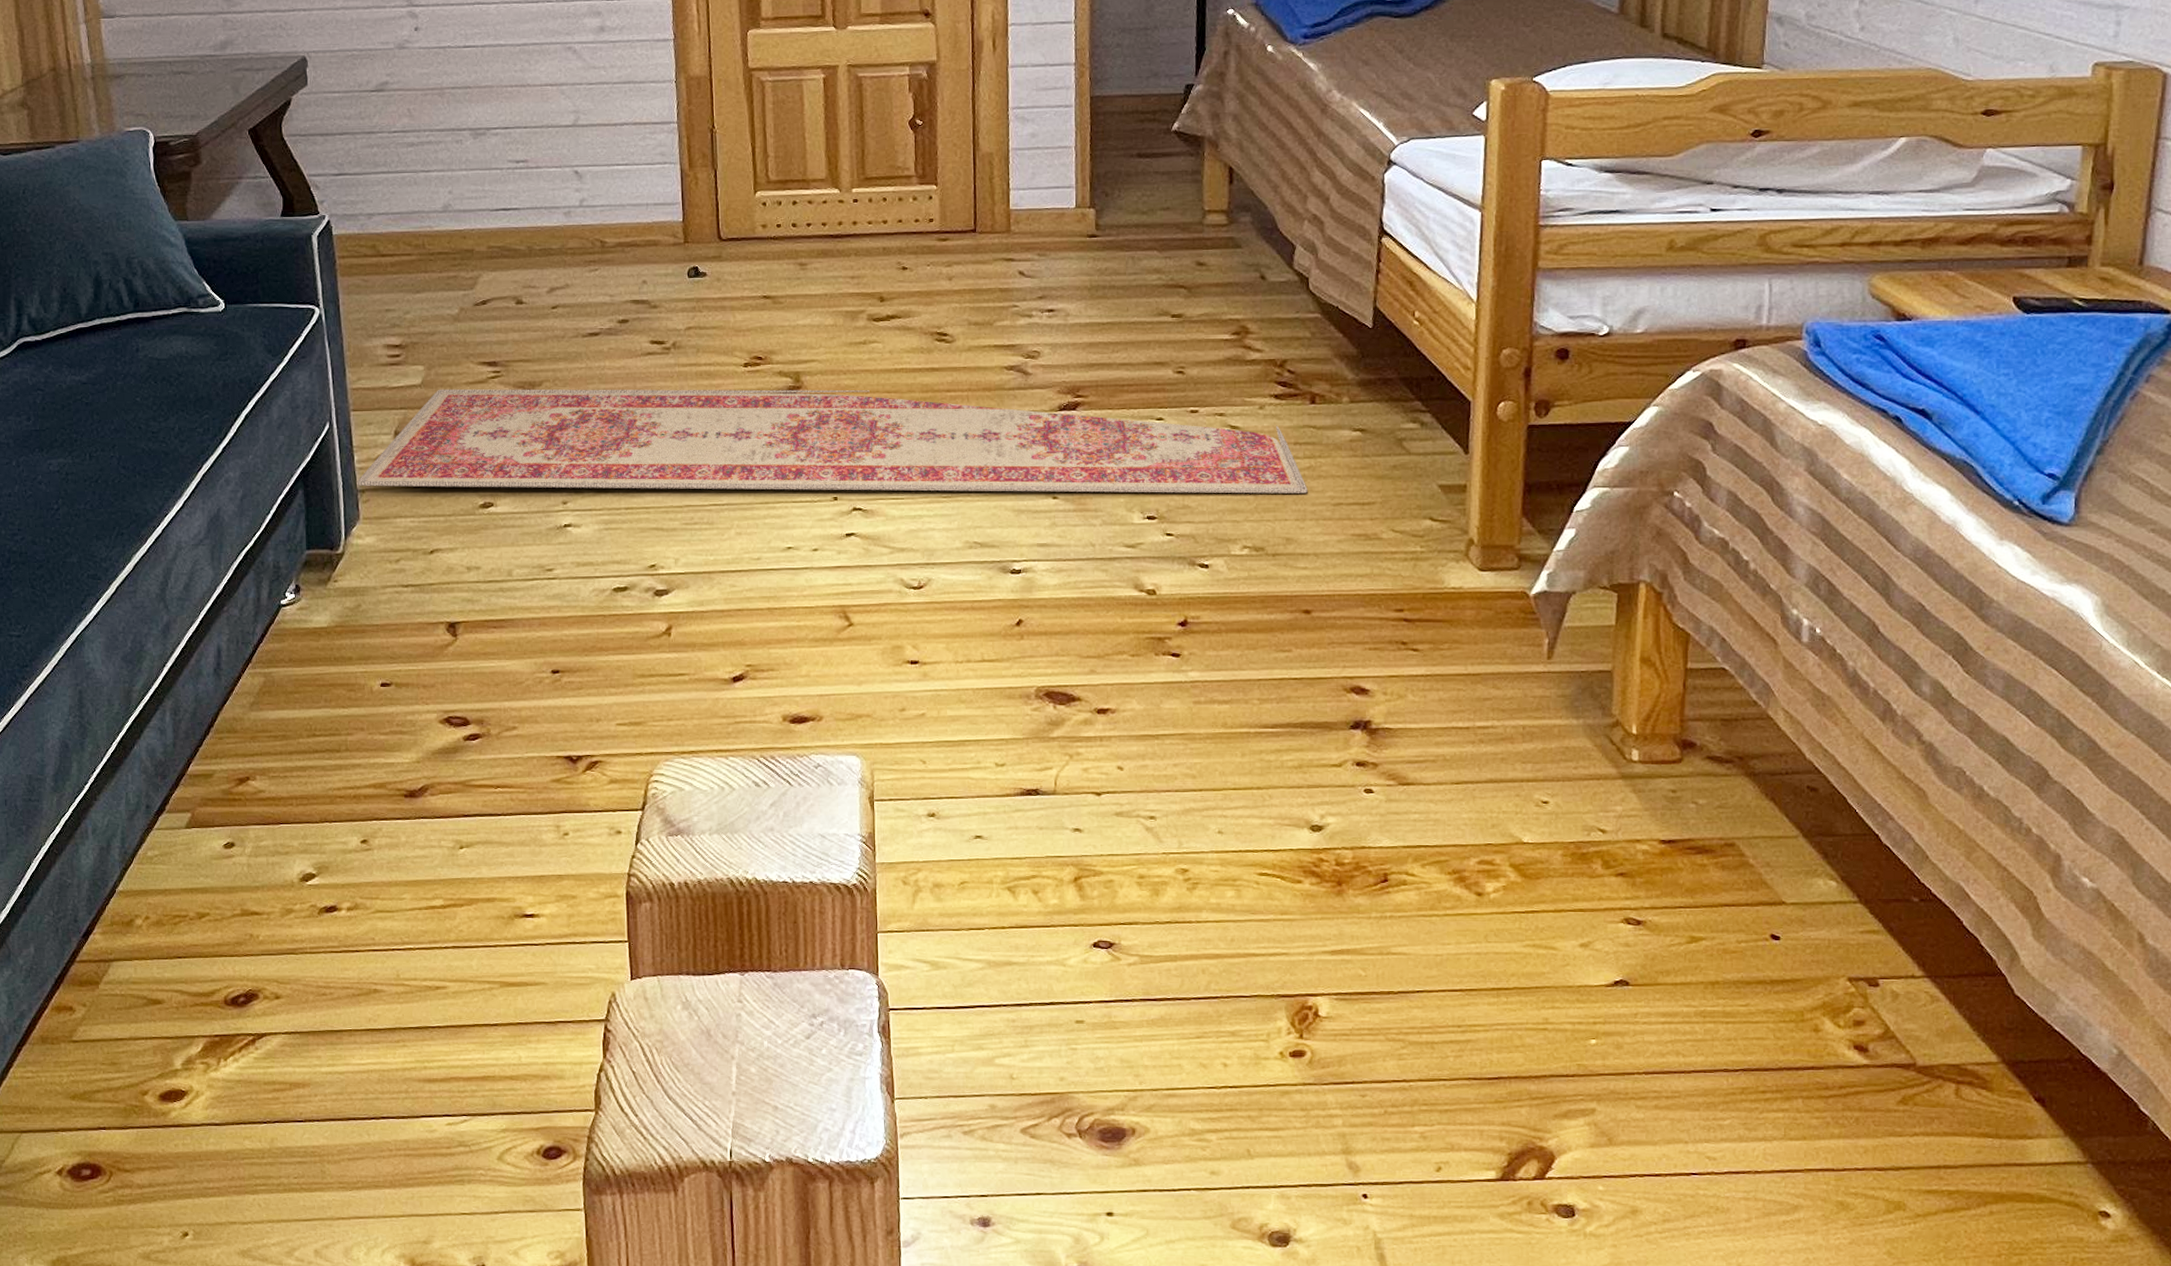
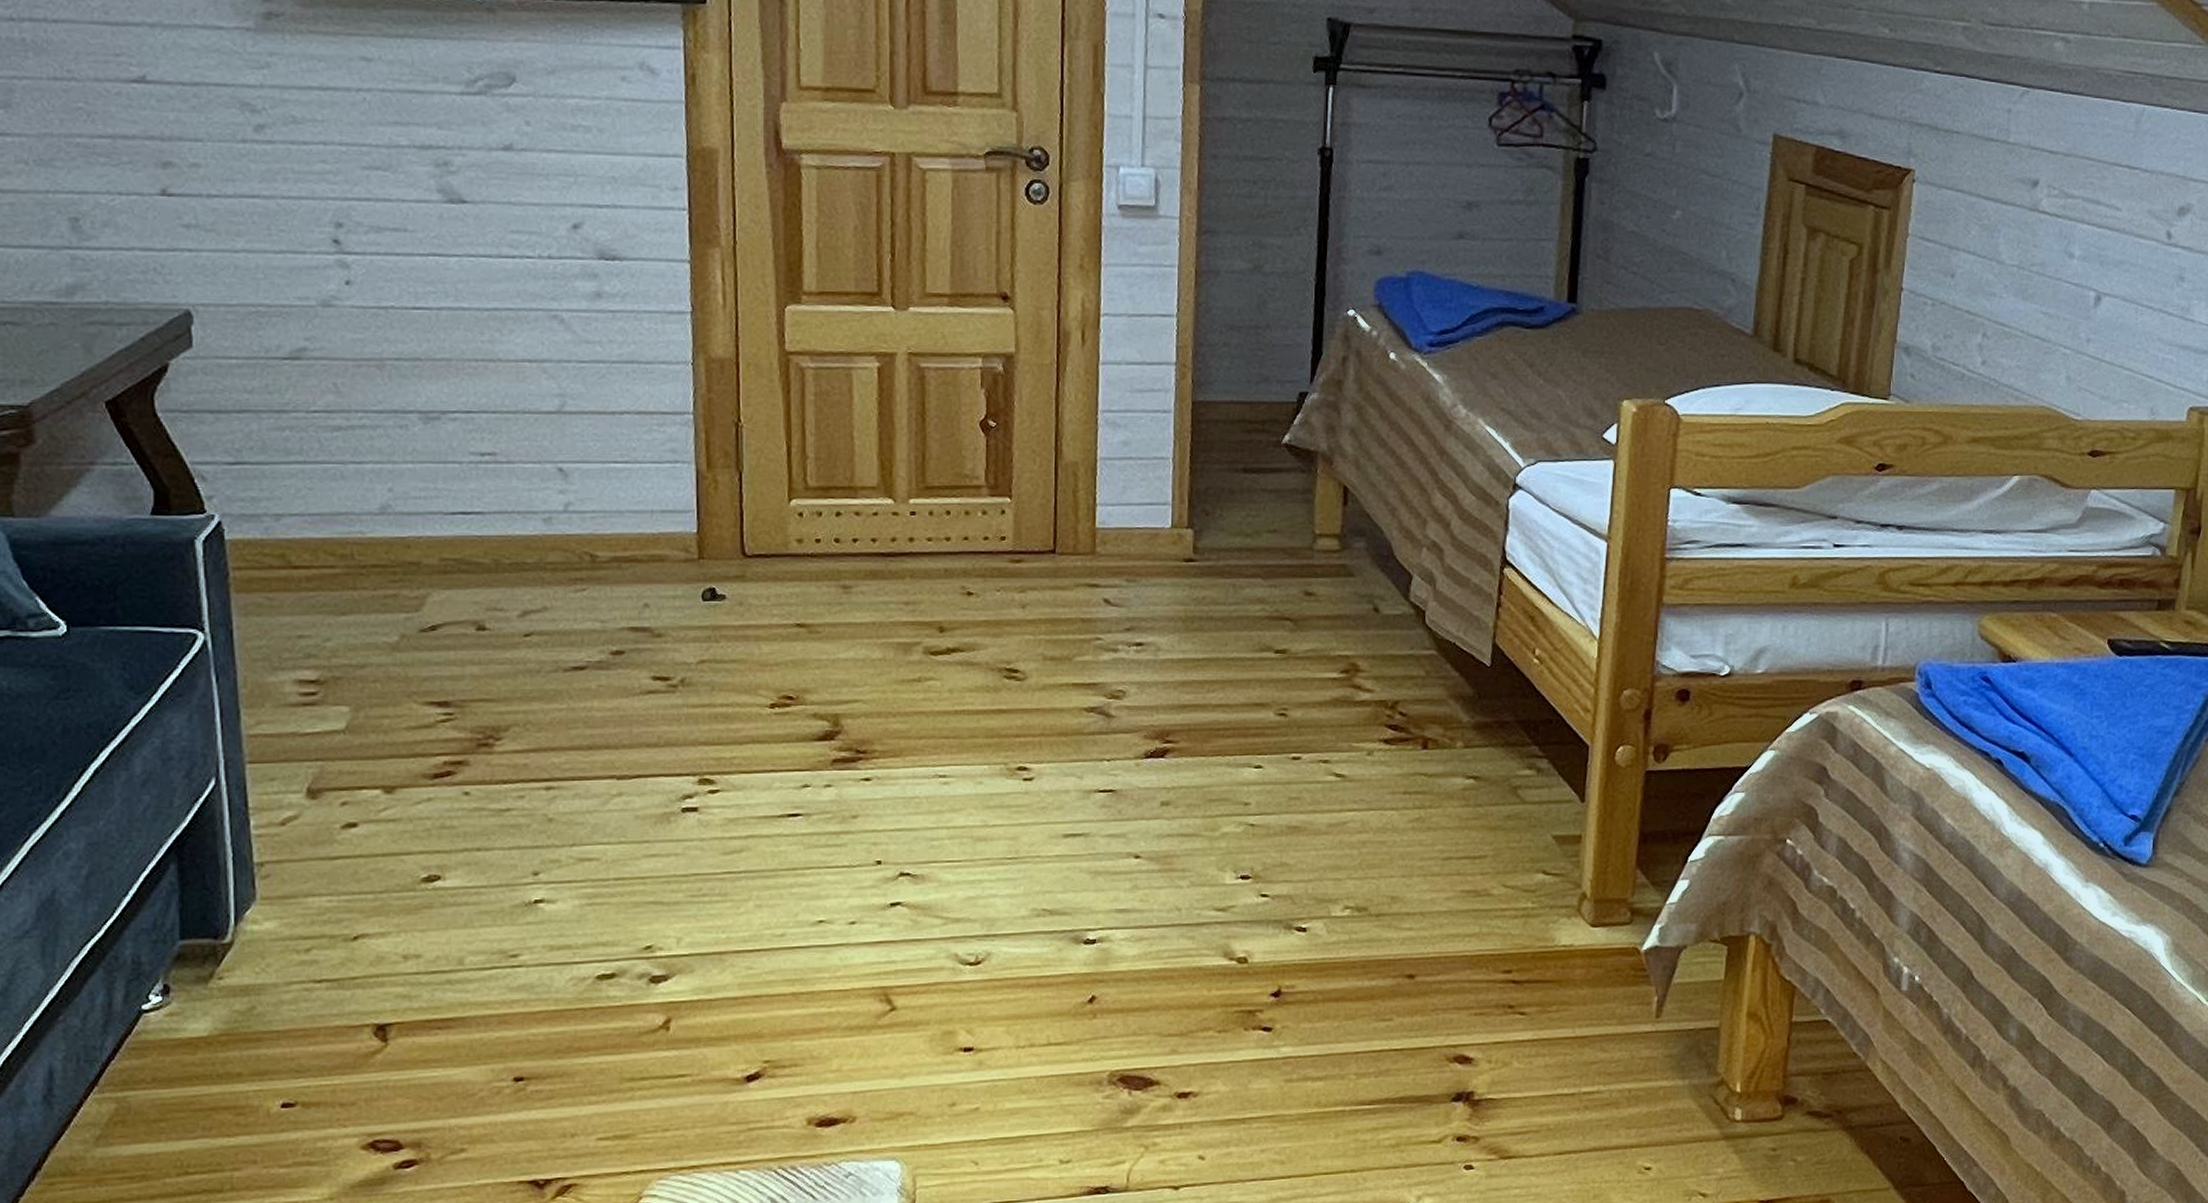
rug: present [357,388,1308,494] -> none [253,735,1416,859]

